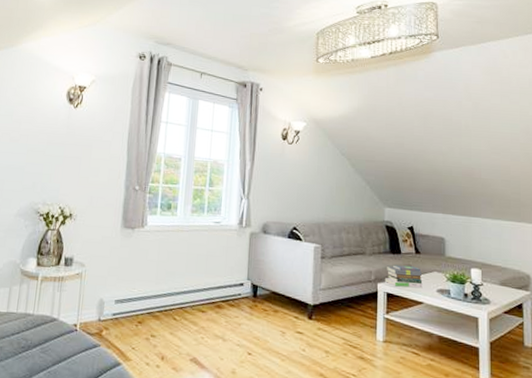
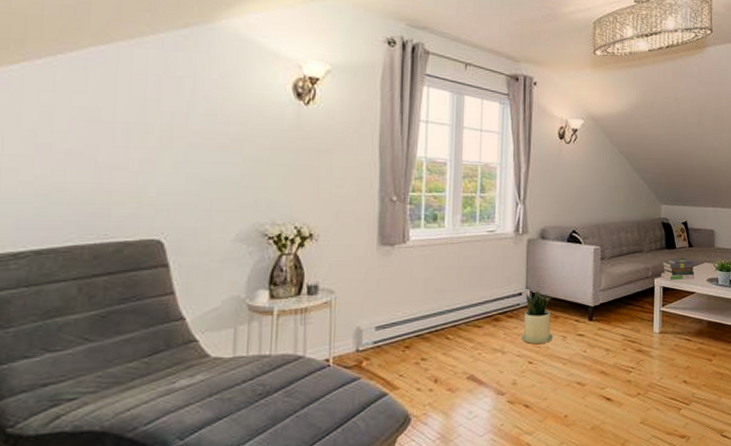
planter: none [242,282,273,337] -> present [521,290,554,345]

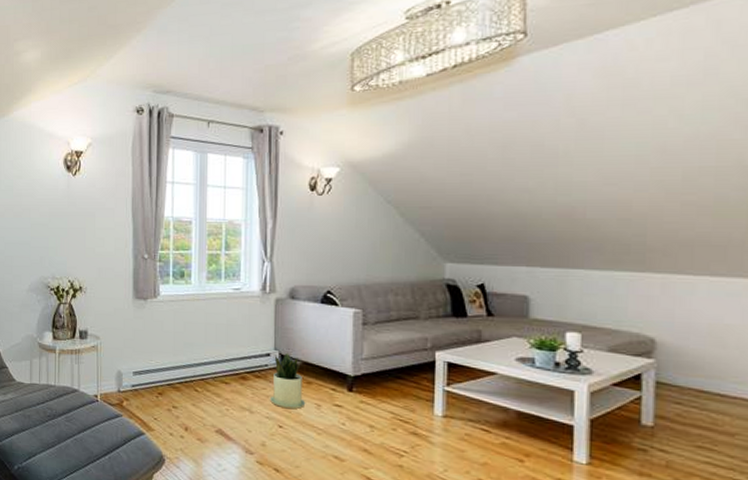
books: present [660,259,695,280] -> none [444,330,497,356]

